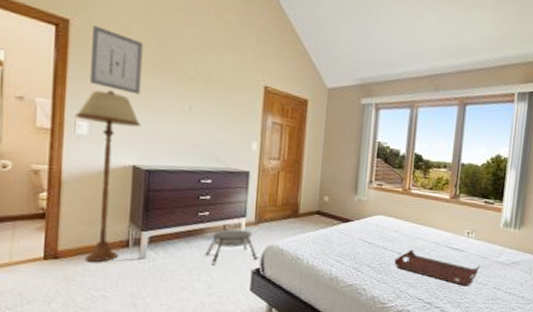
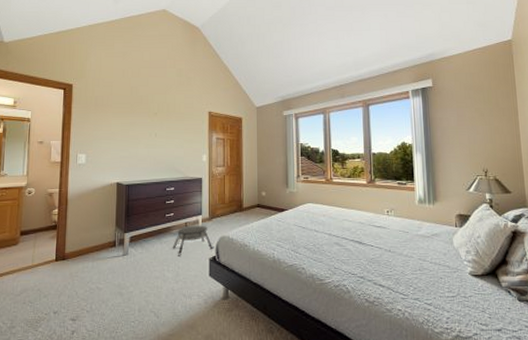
floor lamp: present [75,90,142,262] -> none [76,129,122,260]
wall art: present [90,26,143,95] -> none [86,86,122,130]
serving tray: present [394,249,480,287] -> none [326,230,403,260]

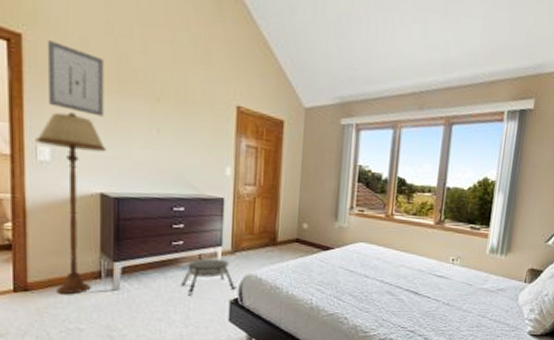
floor lamp: none [76,129,122,260] -> present [35,112,107,294]
wall art: none [86,86,122,130] -> present [47,41,104,117]

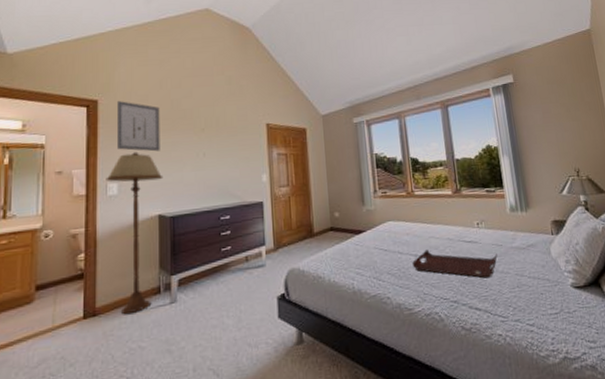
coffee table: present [180,258,236,296] -> none [231,257,281,298]
serving tray: none [377,277,465,314] -> present [412,249,498,279]

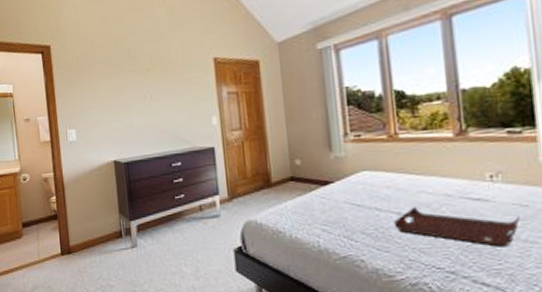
floor lamp: present [106,152,164,314] -> none [65,97,116,254]
wall art: present [116,101,160,152] -> none [66,44,110,96]

